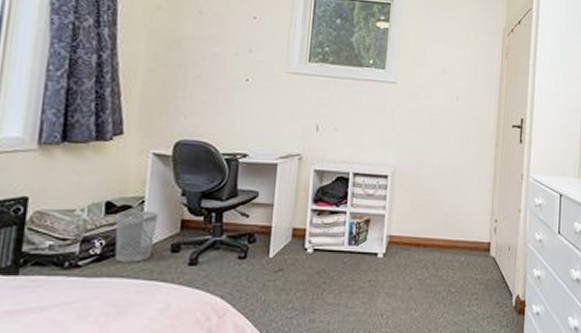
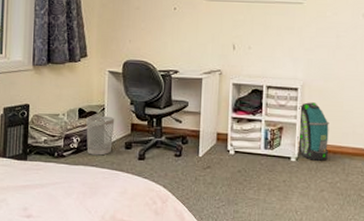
backpack: none [385,191,420,256] -> present [297,102,329,161]

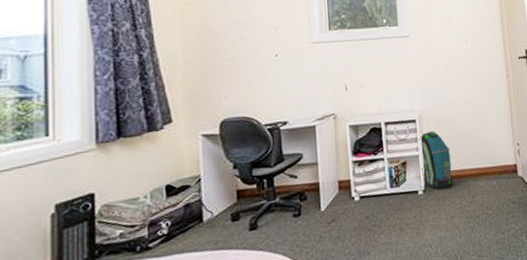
wastebasket: present [86,115,115,156] -> none [177,187,216,239]

